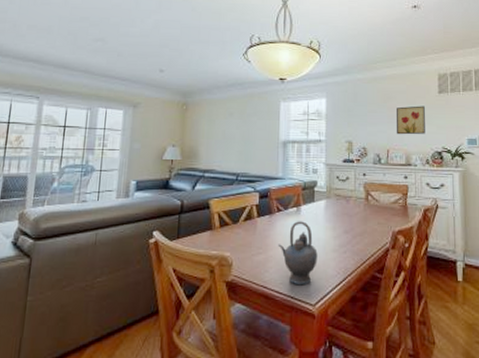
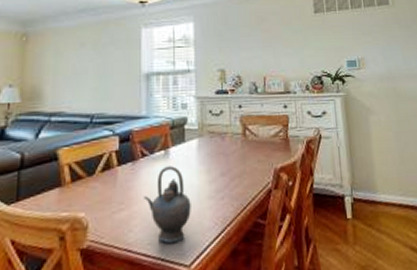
wall art: present [396,106,425,135] -> none [271,27,303,60]

